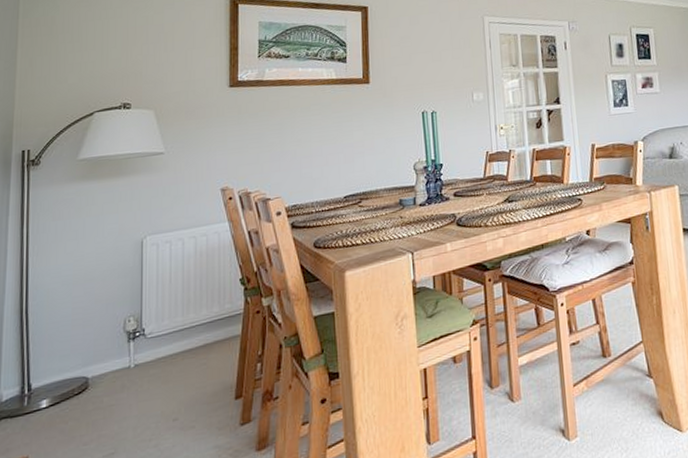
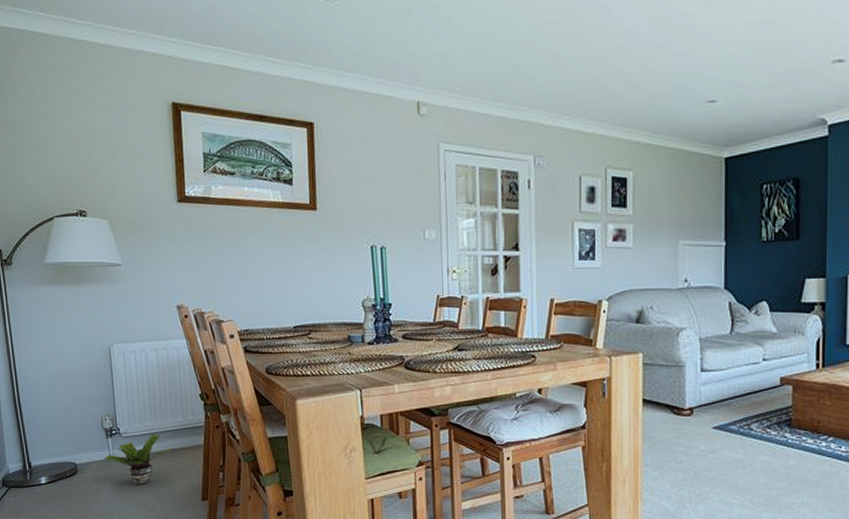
potted plant: none [123,330,205,392] -> present [104,435,173,485]

